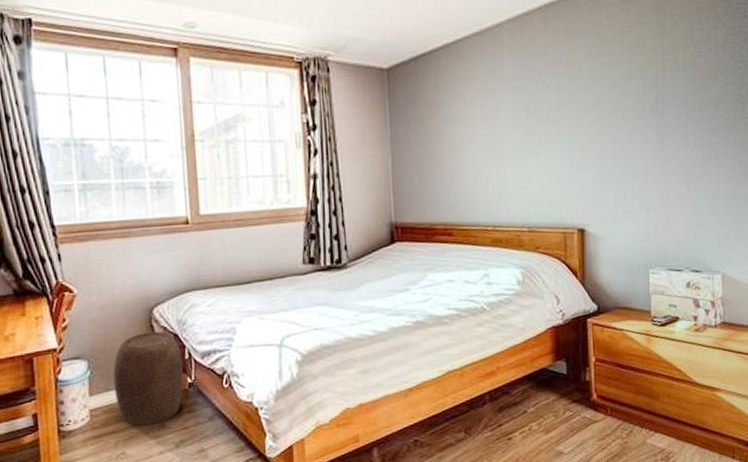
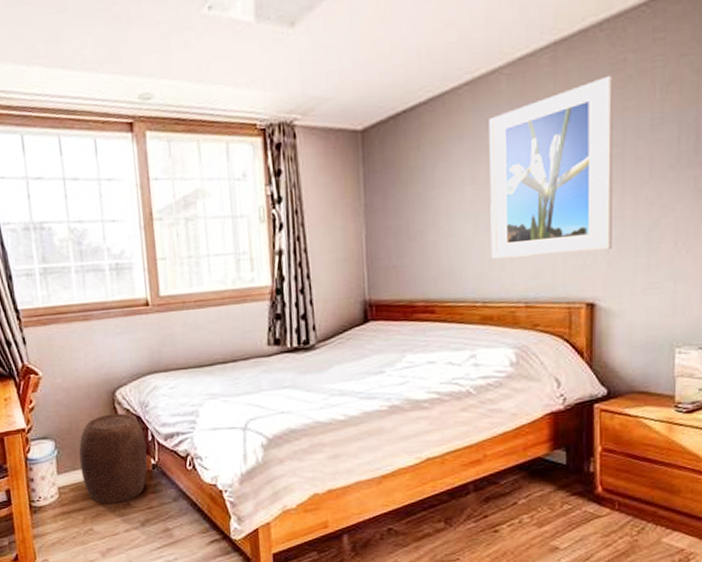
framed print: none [494,35,596,188] -> present [489,75,614,259]

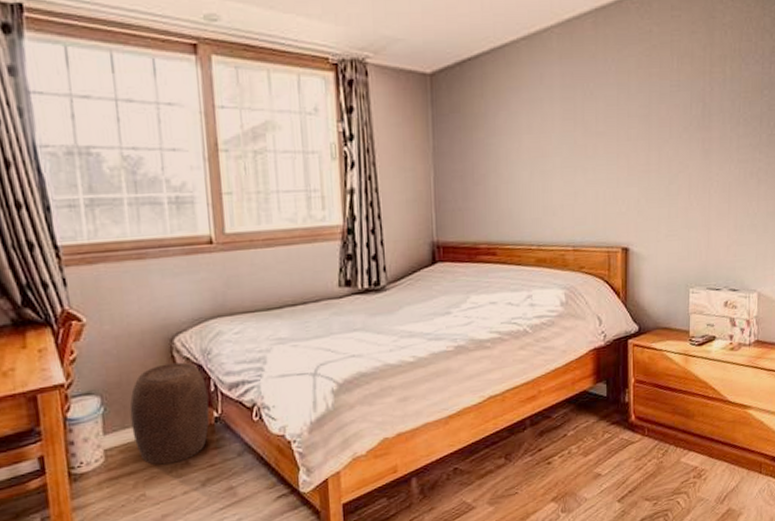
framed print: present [489,75,614,259] -> none [543,43,642,205]

